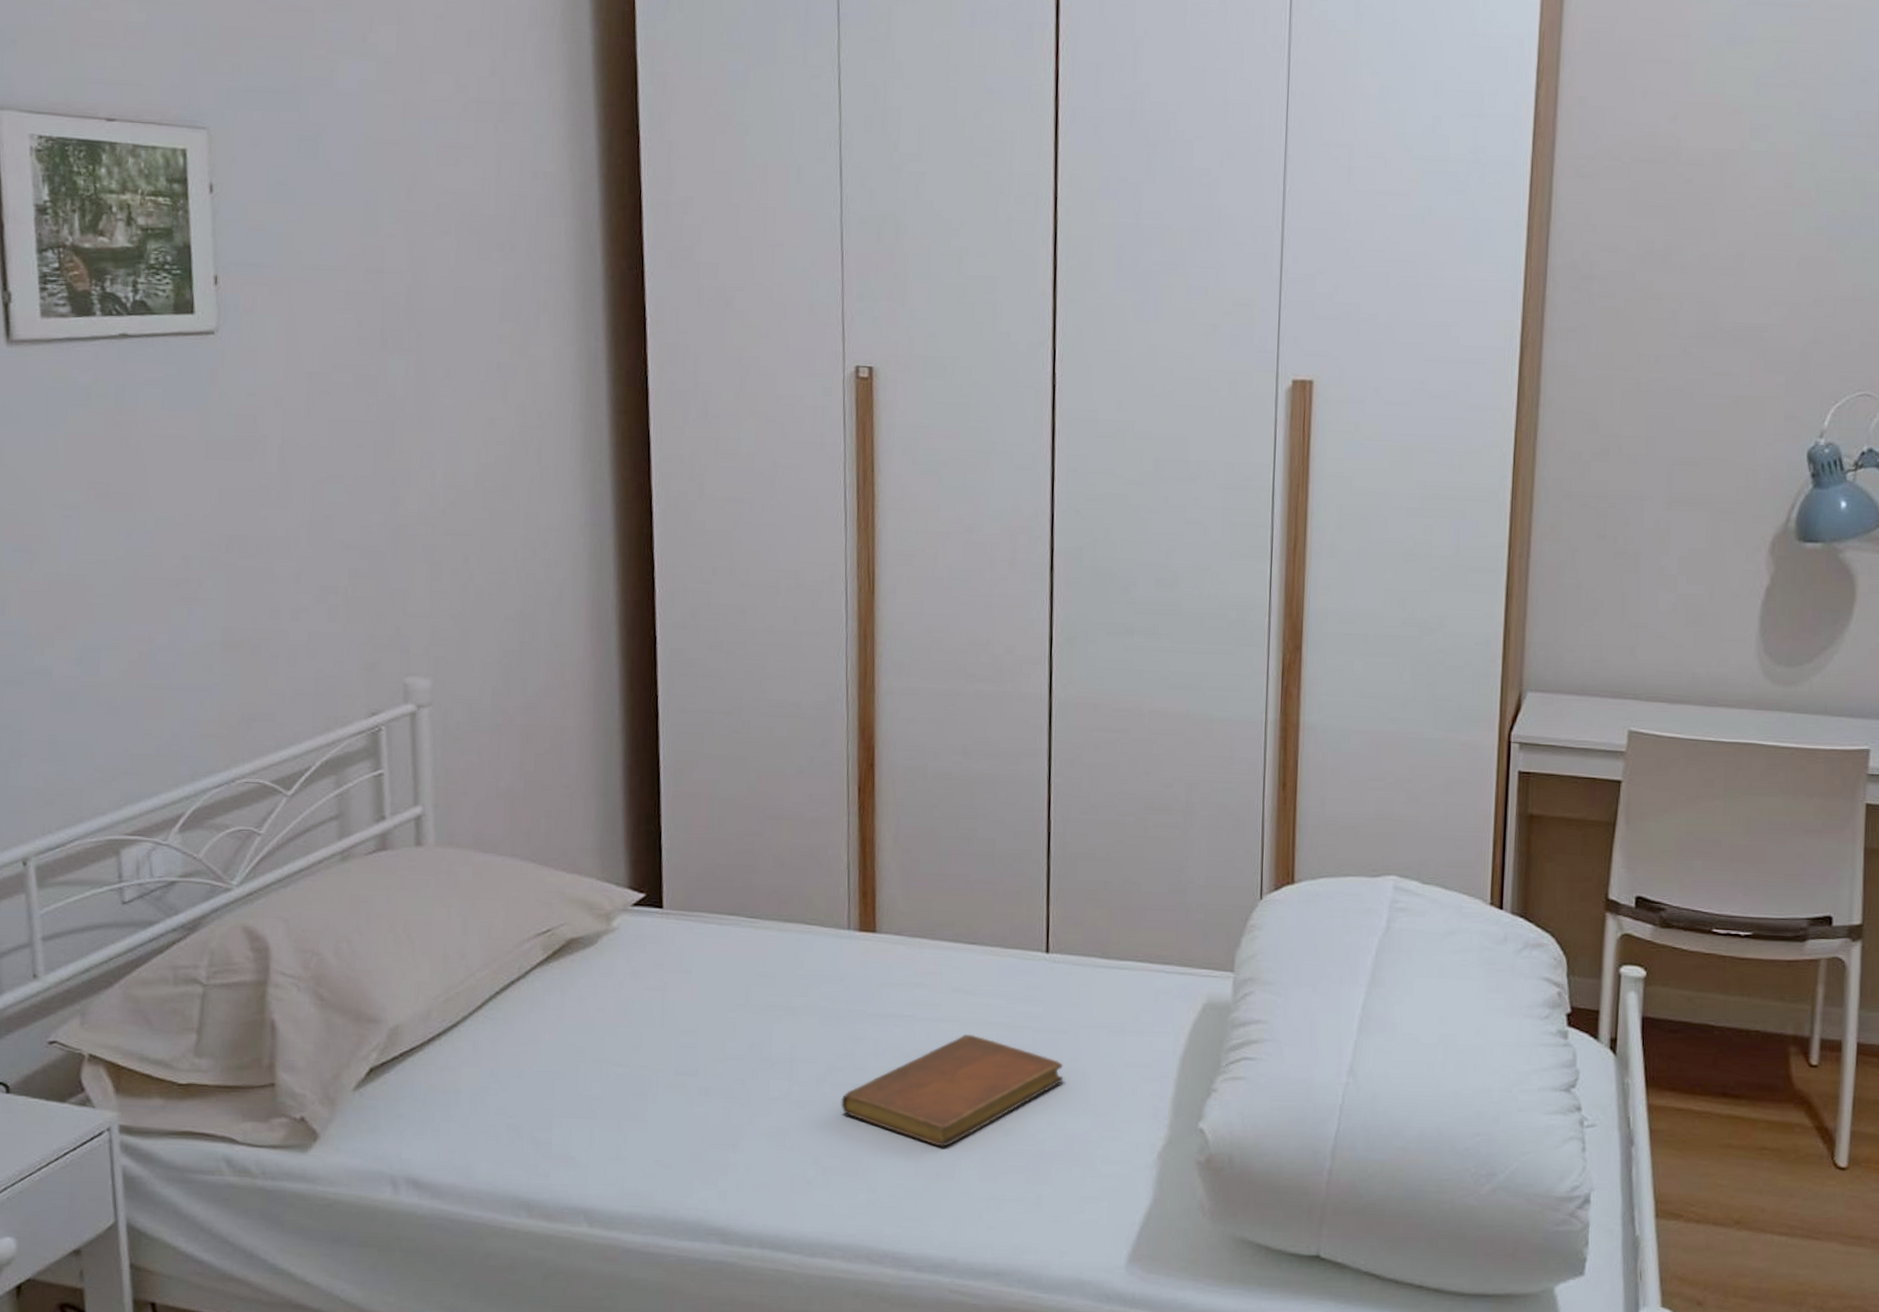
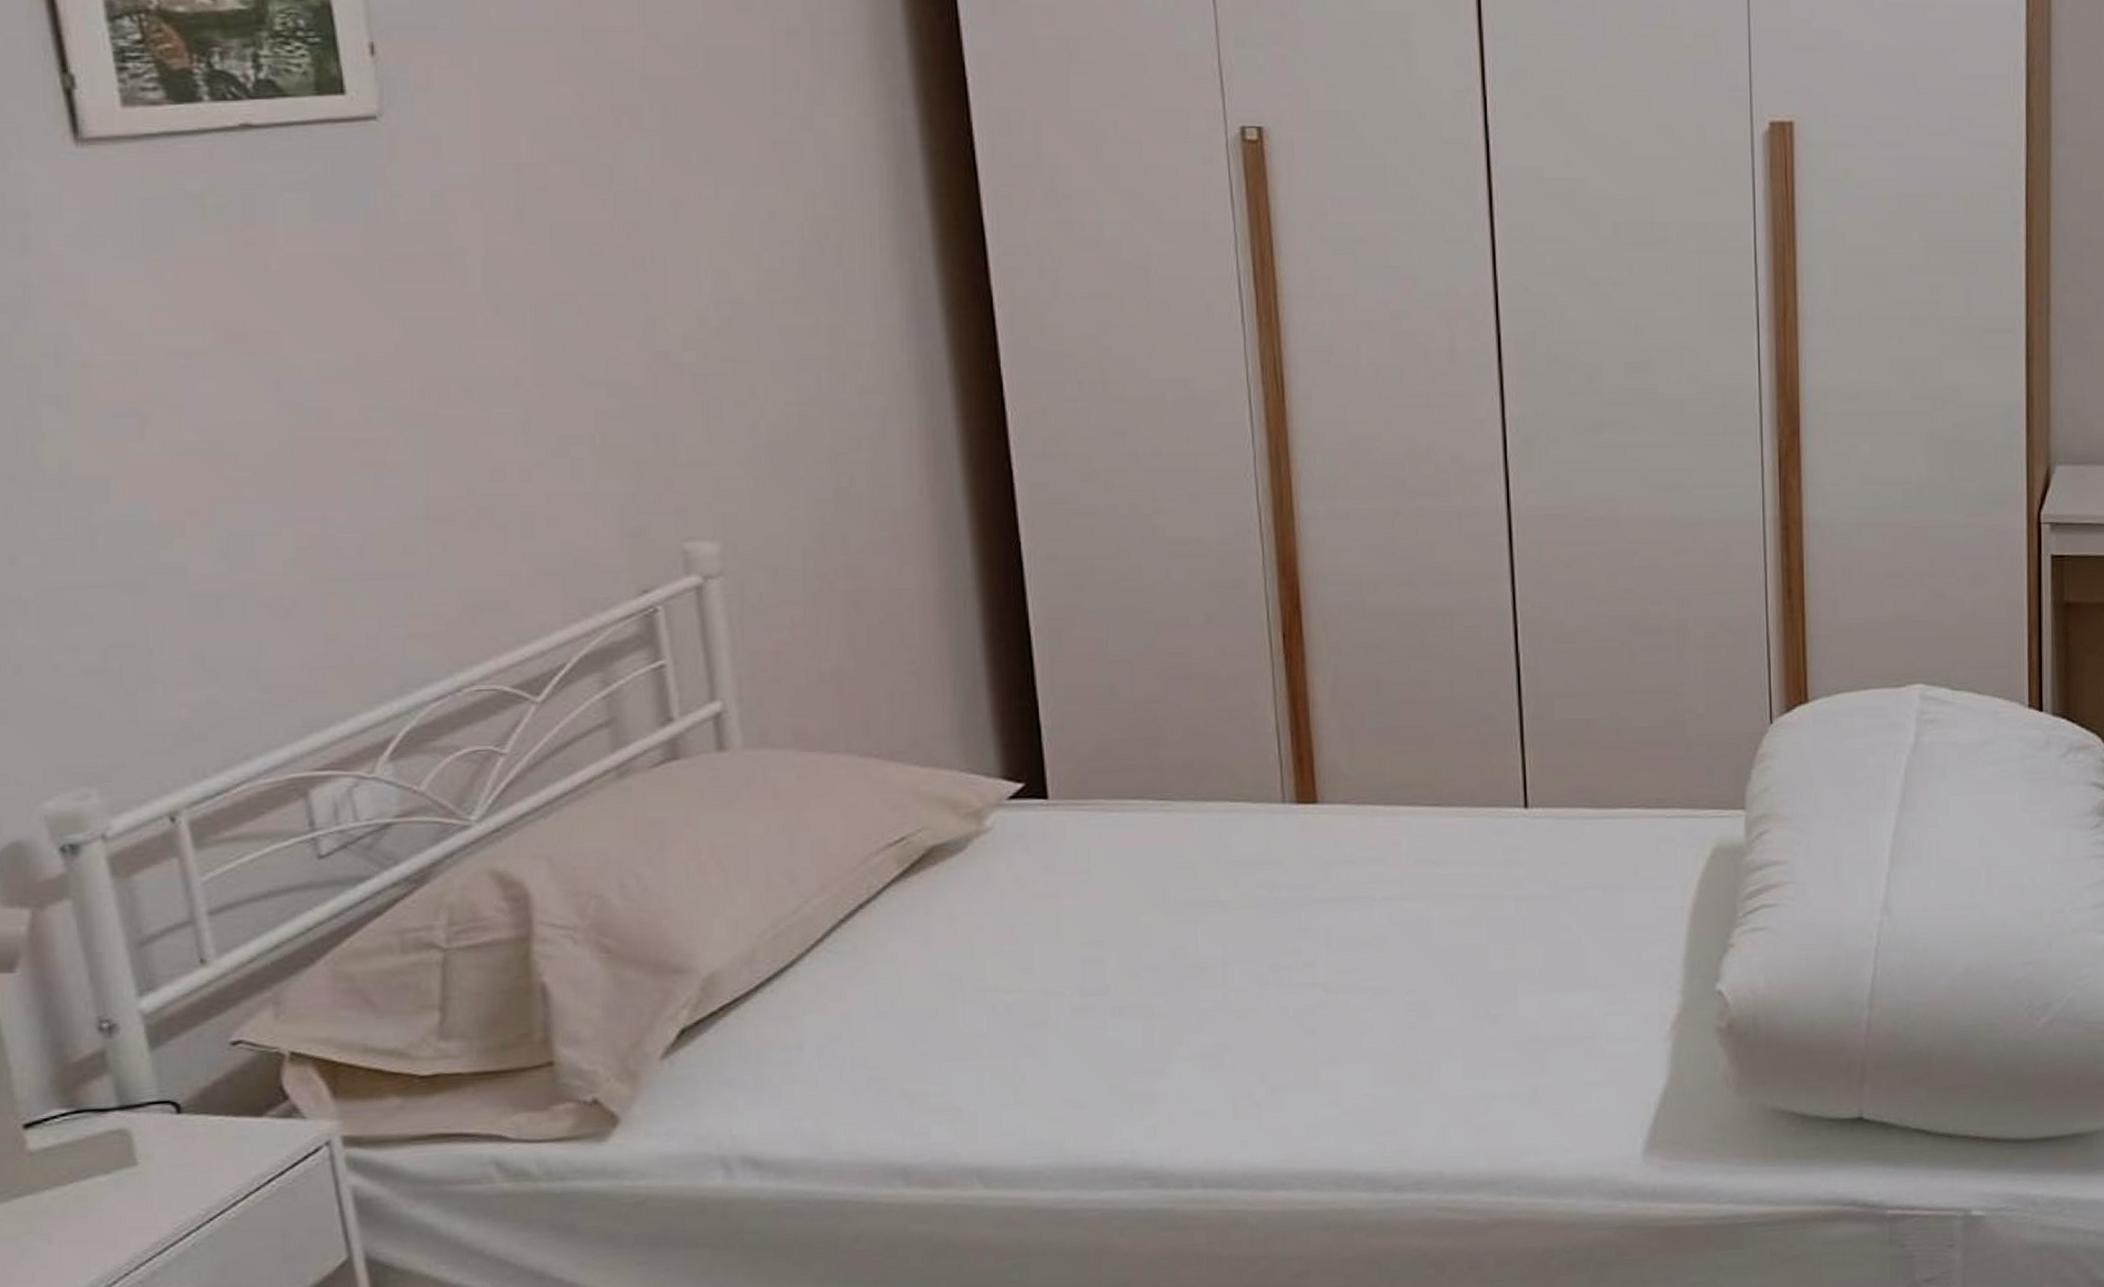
notebook: present [841,1034,1064,1147] -> none [1289,911,1556,1045]

